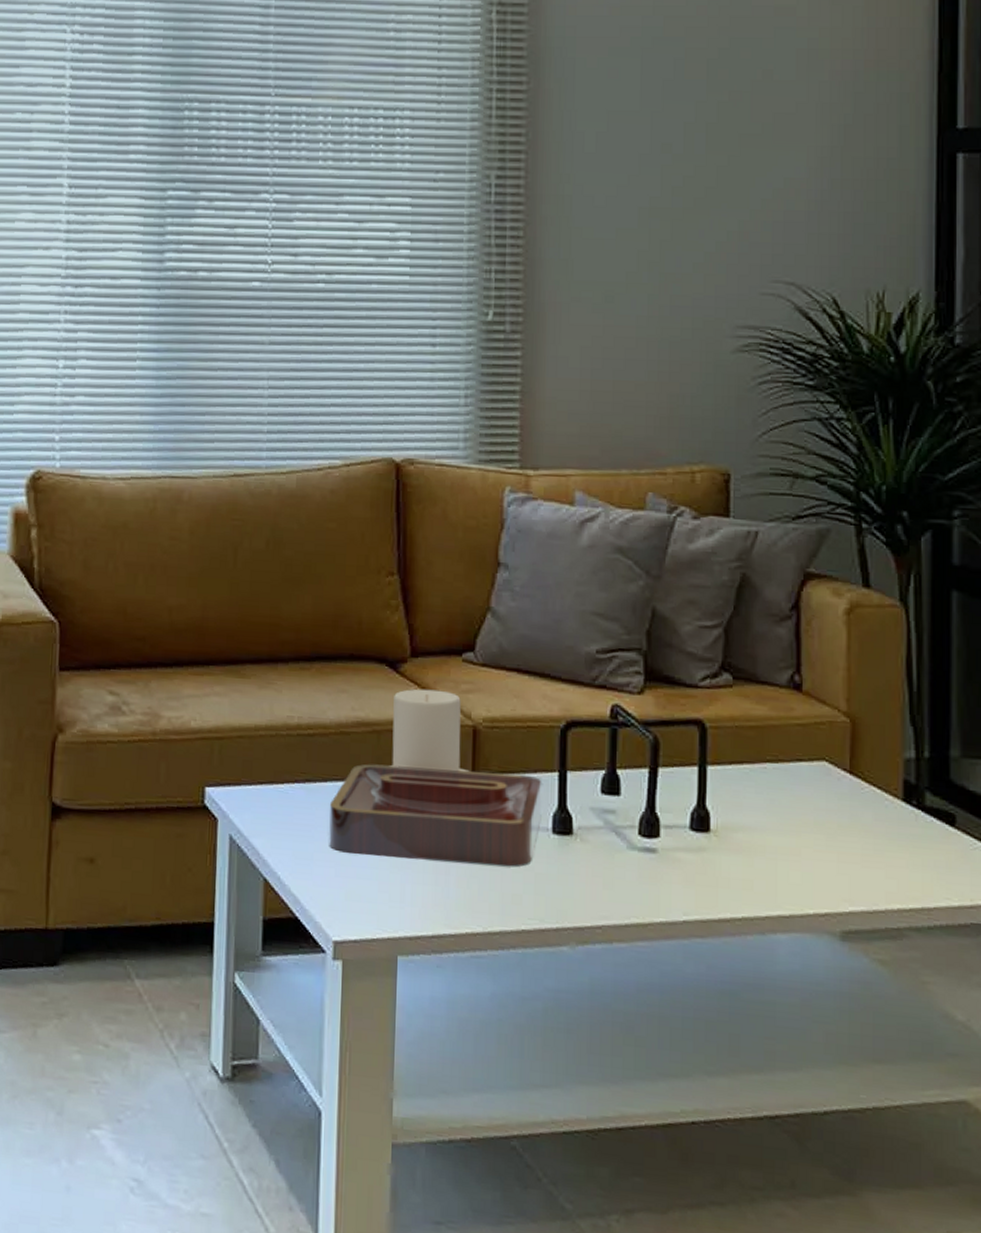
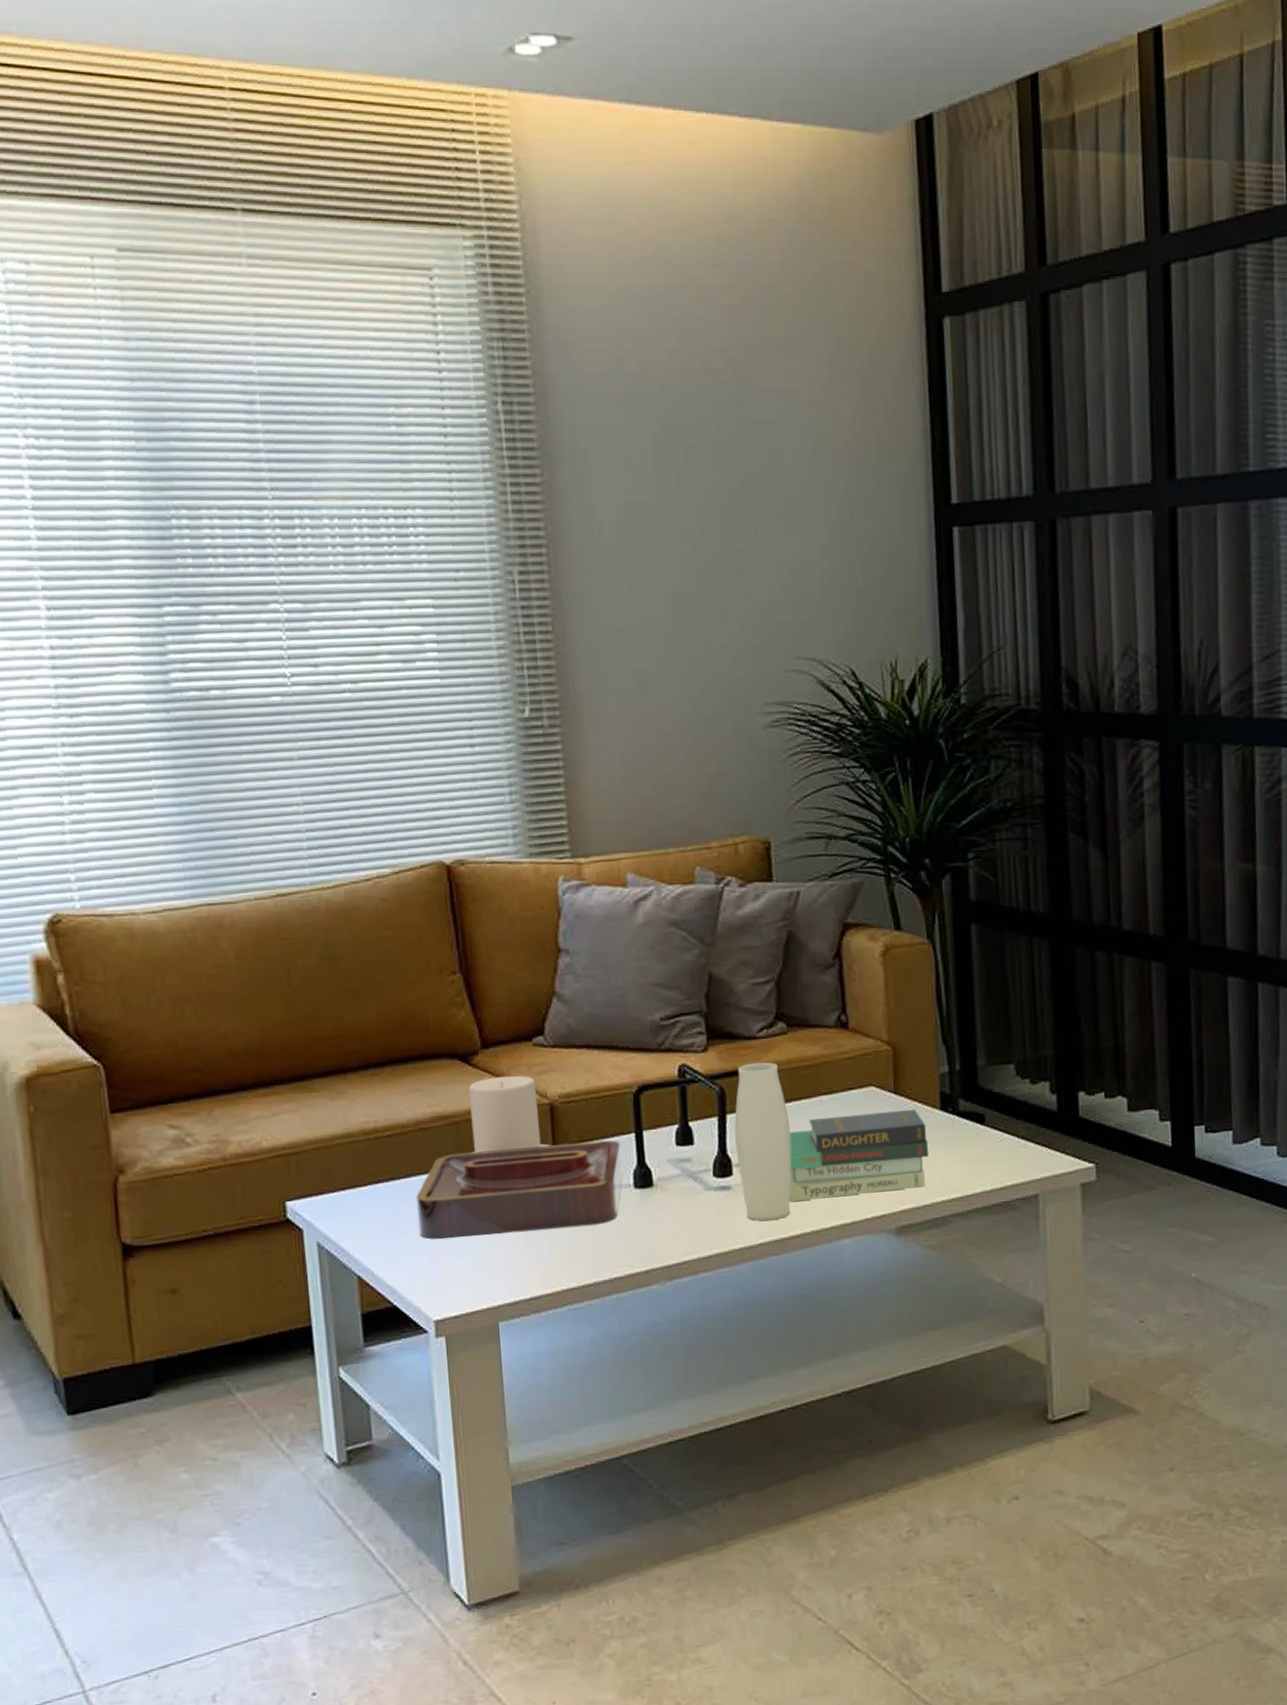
vase: none [666,714,728,897] -> present [734,1062,792,1221]
books: none [720,788,885,889] -> present [789,1109,928,1201]

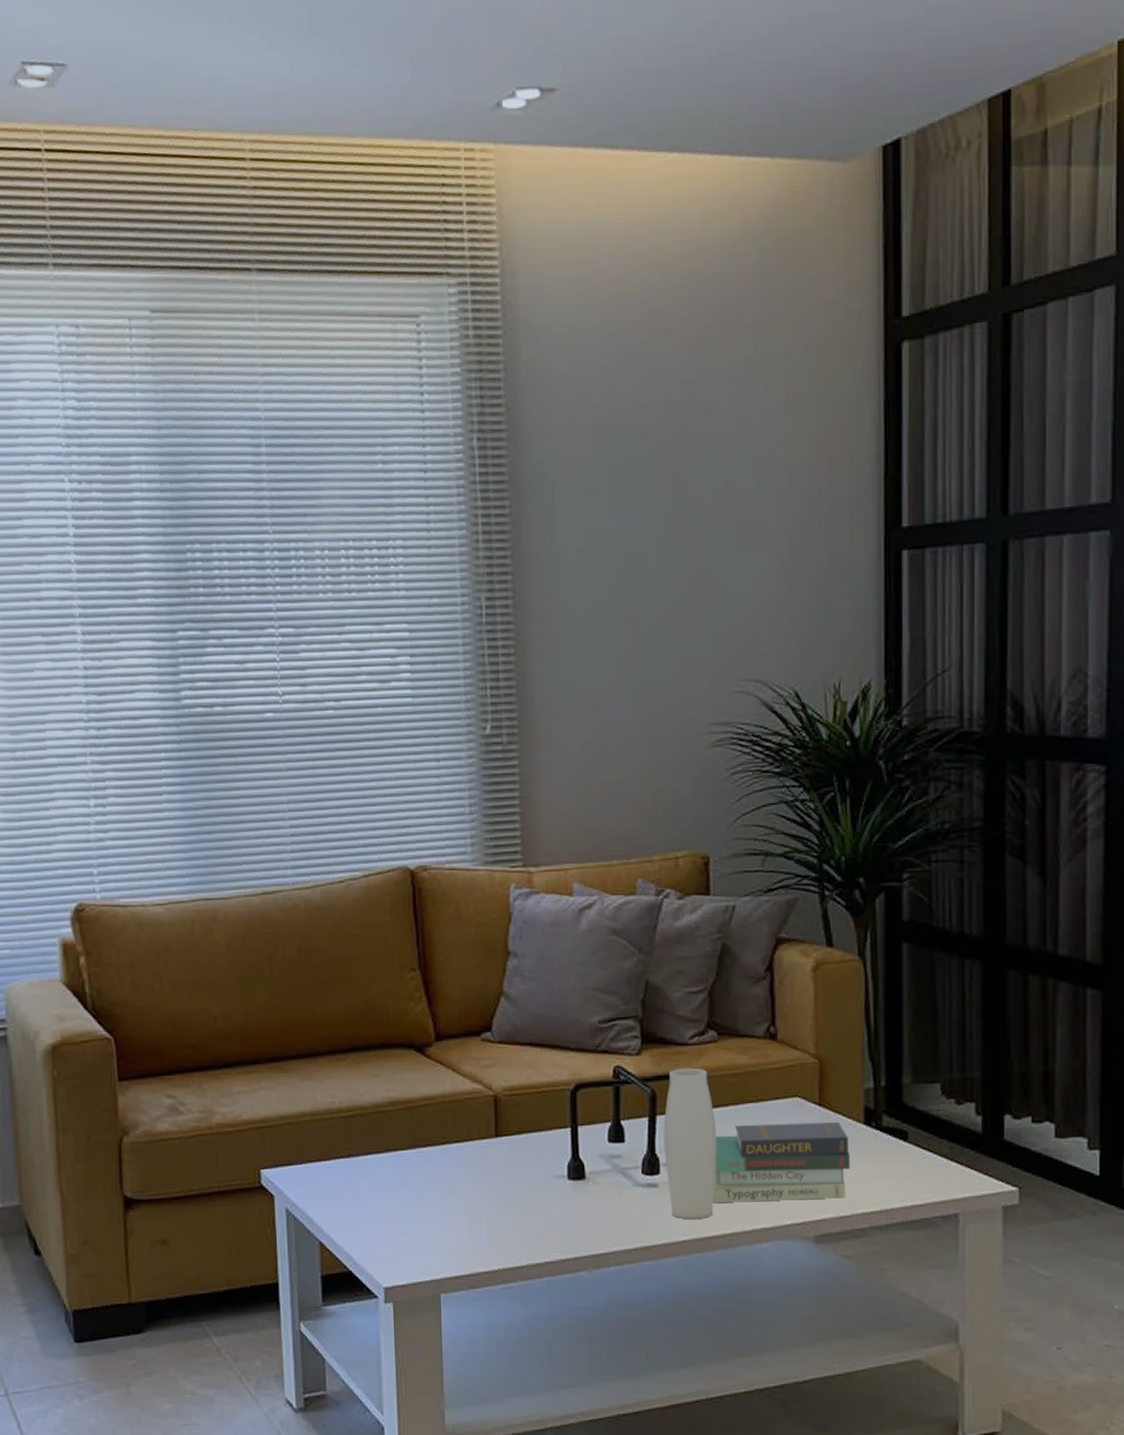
decorative tray: present [417,1140,623,1239] -> none [373,1132,558,1213]
candle: present [469,1075,551,1153] -> none [423,1067,494,1137]

